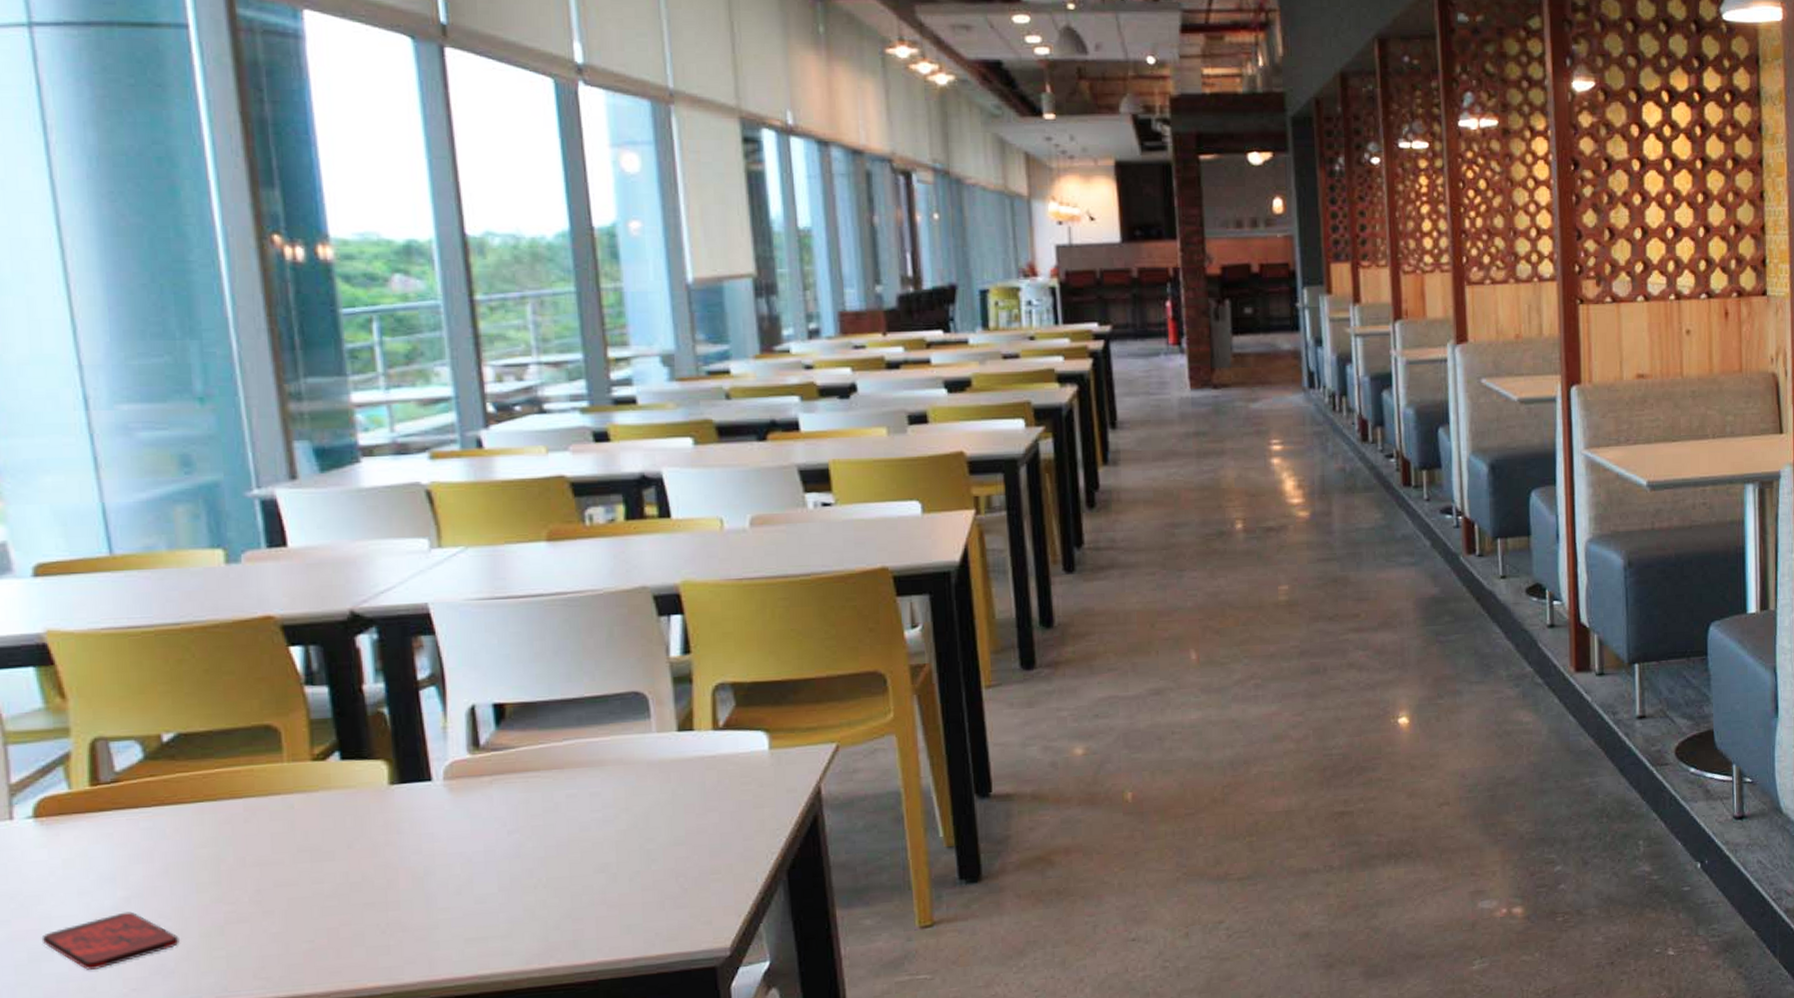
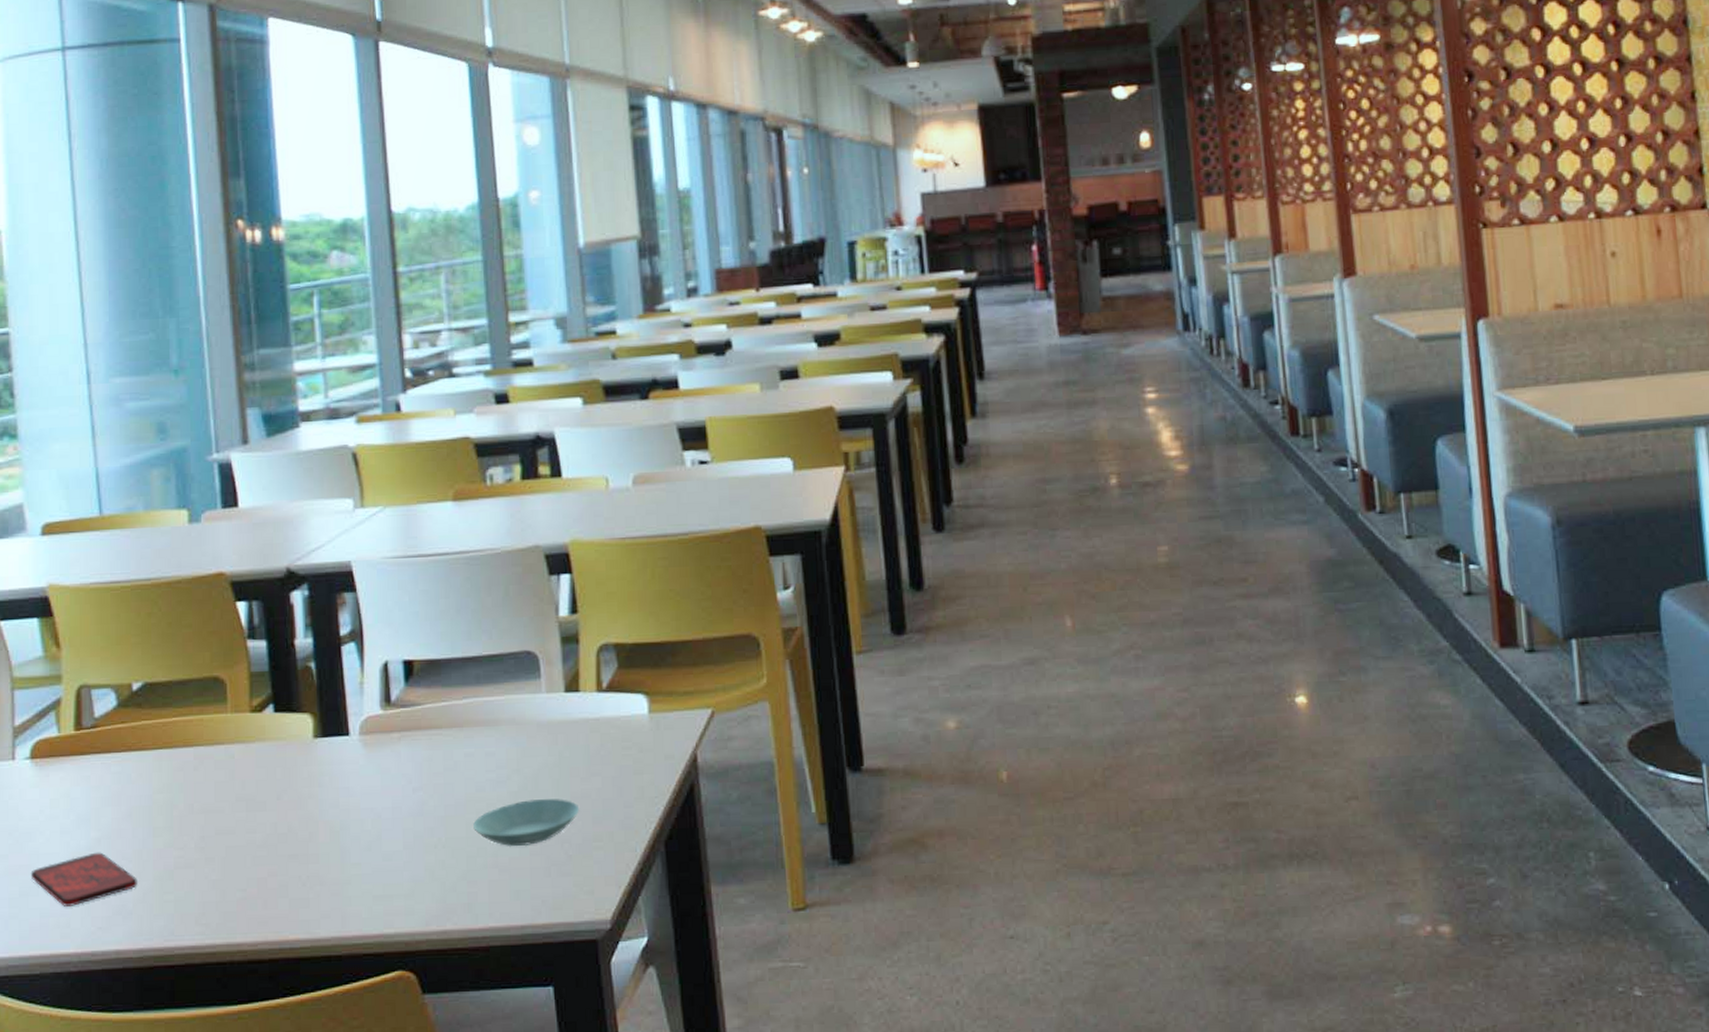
saucer: none [578,835,696,884] -> present [473,799,580,847]

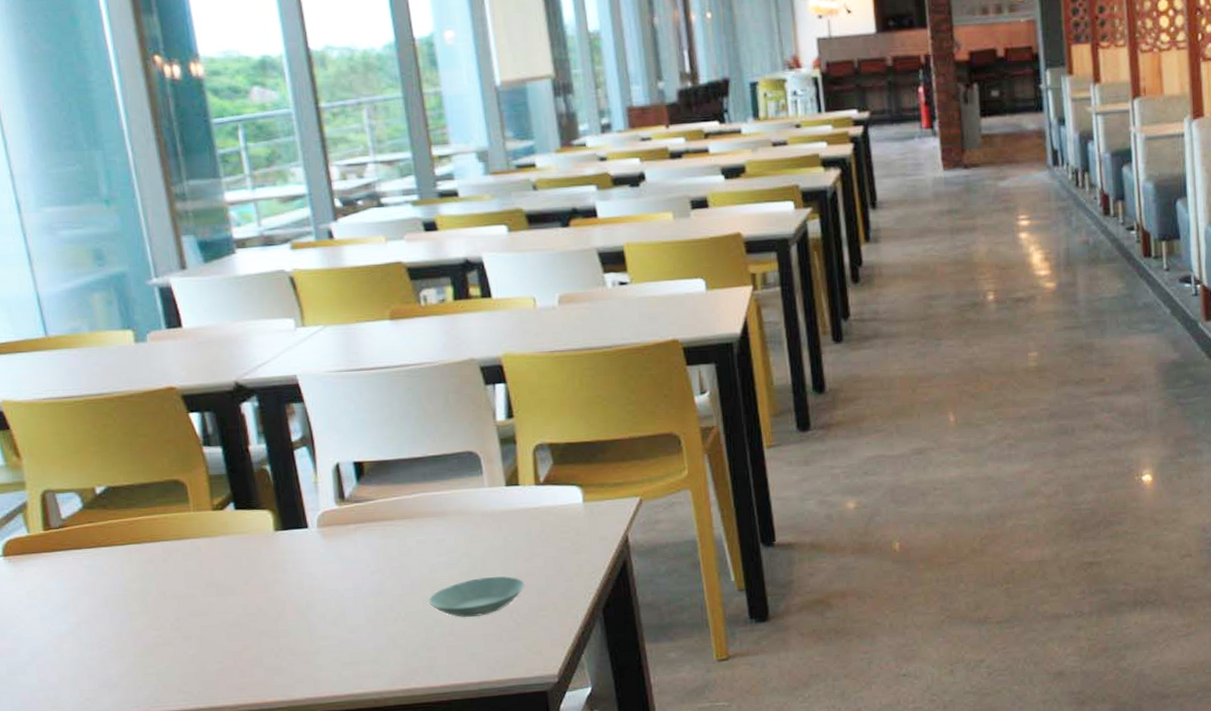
smartphone: present [30,852,138,907] -> none [16,635,120,682]

